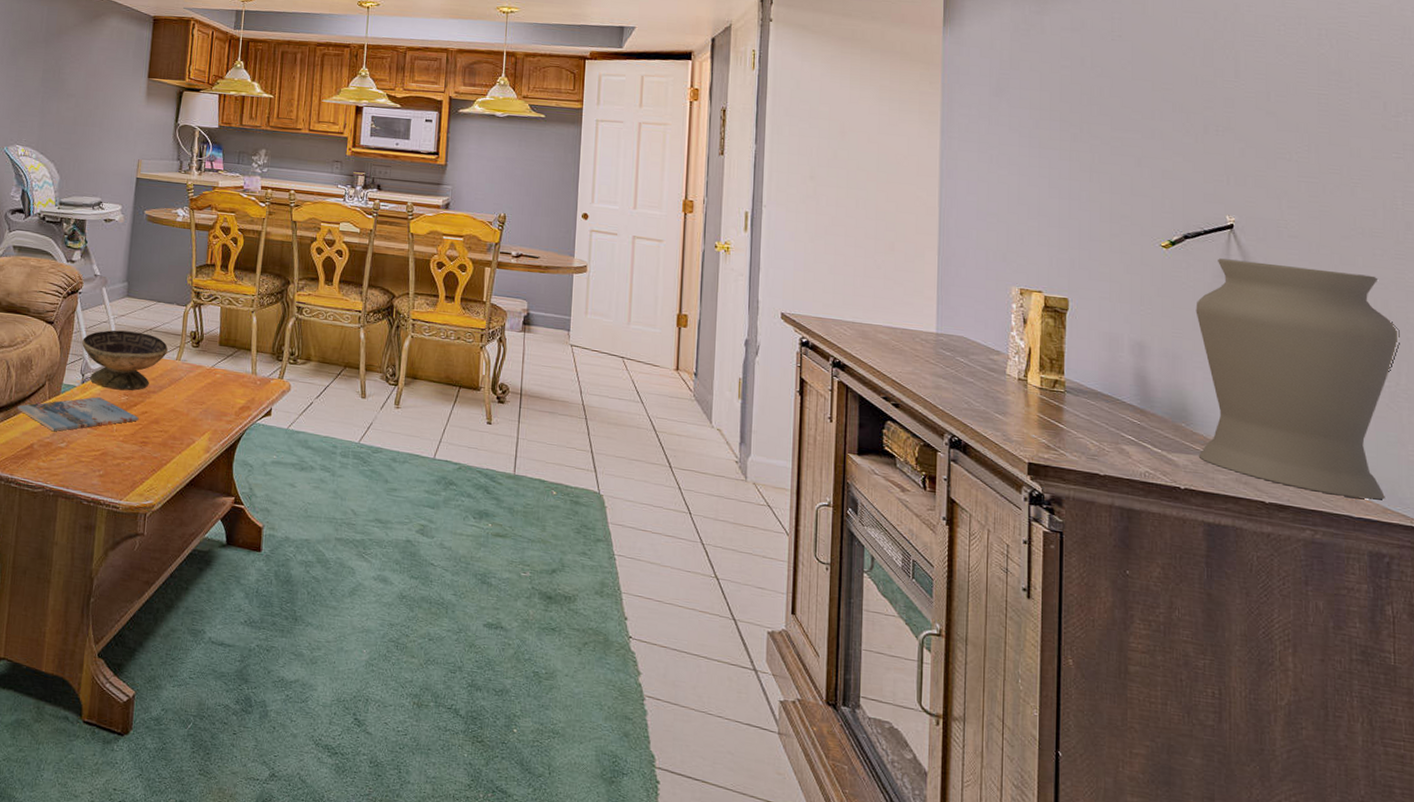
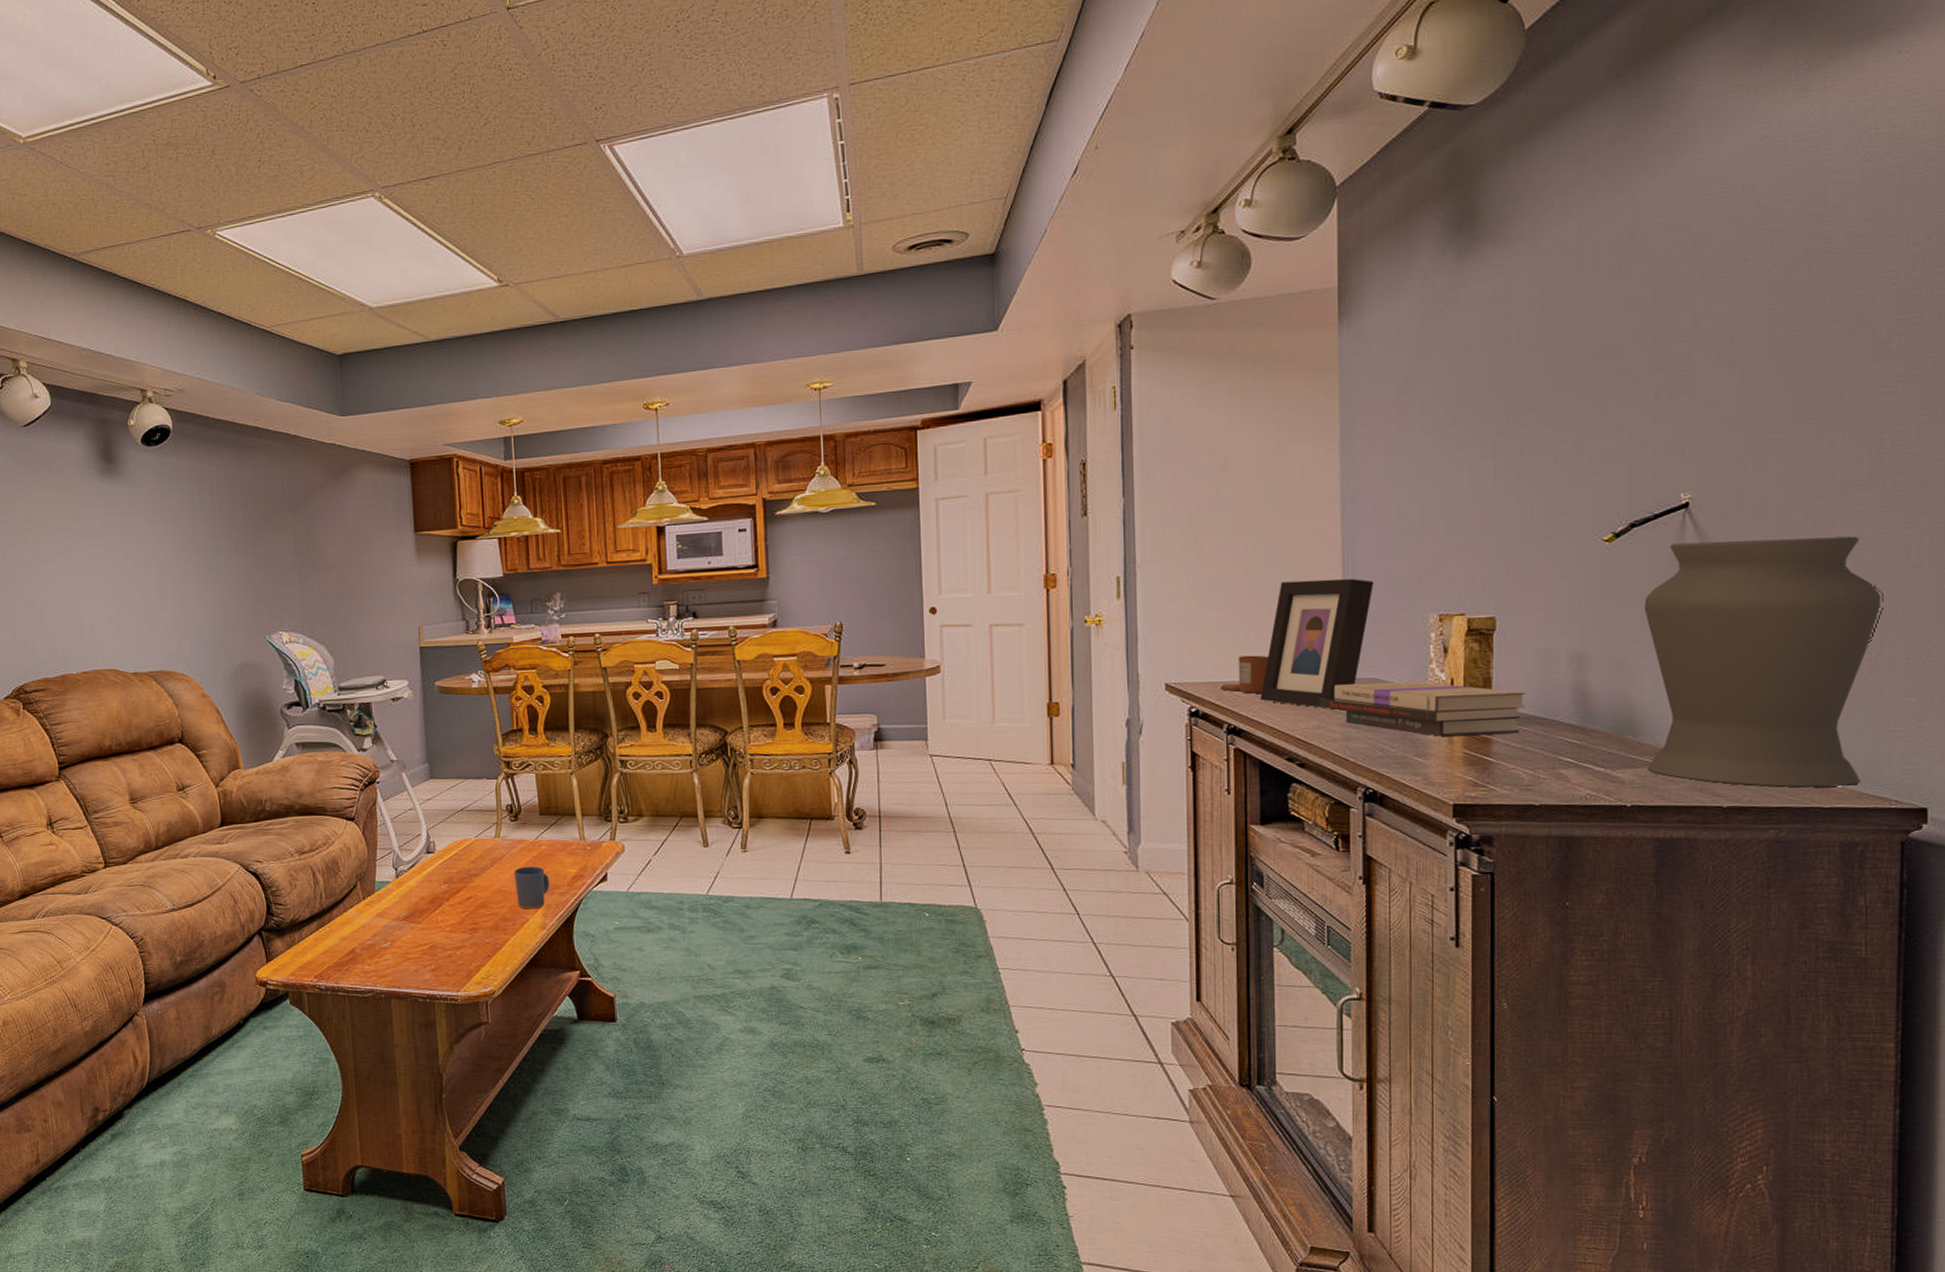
magazine: present [17,396,139,432] -> none [330,888,464,933]
decorative bowl: present [81,330,168,391] -> none [388,814,484,879]
mug: none [187,390,219,432] -> present [513,866,549,909]
candle: none [829,298,872,334] -> present [1221,655,1268,694]
picture frame: none [863,238,966,356] -> present [1260,578,1375,708]
books: none [913,337,1093,405] -> present [1319,681,1525,736]

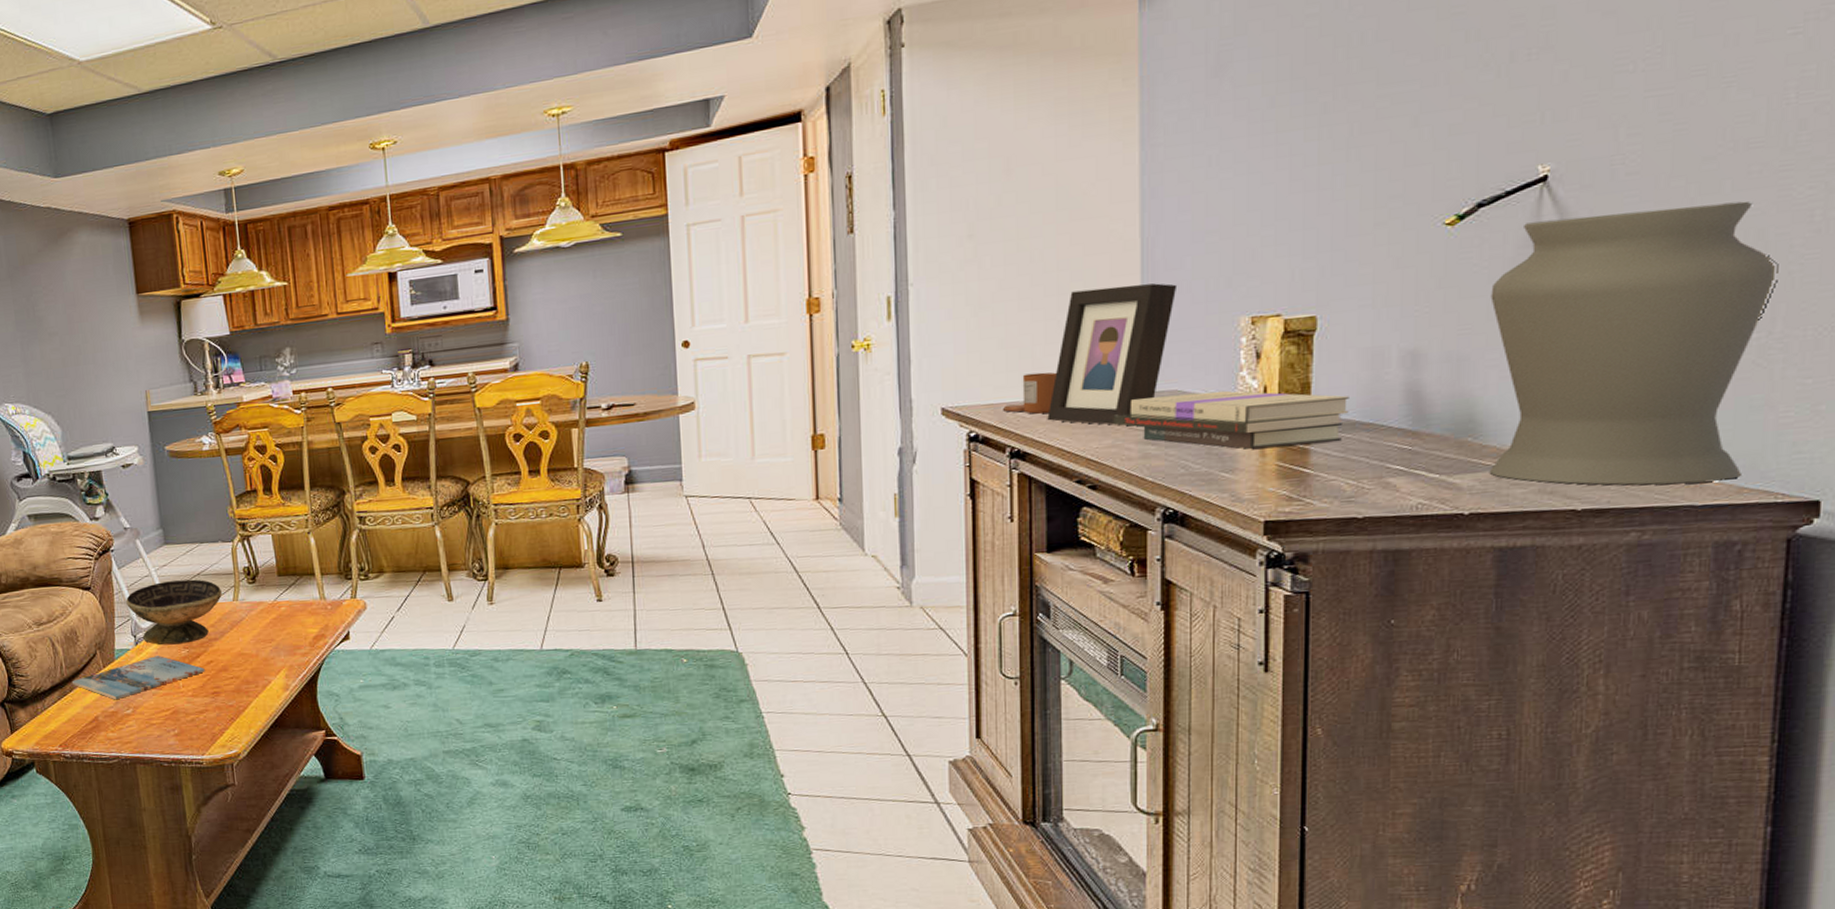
magazine: none [330,888,464,933] -> present [71,655,205,700]
decorative bowl: none [388,814,484,879] -> present [125,579,222,646]
mug: present [513,866,549,909] -> none [253,627,291,671]

